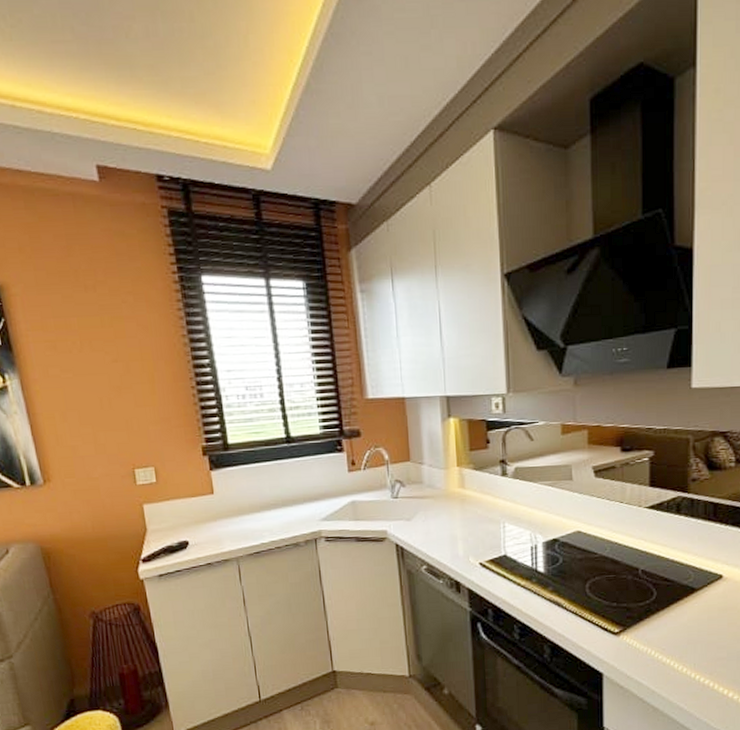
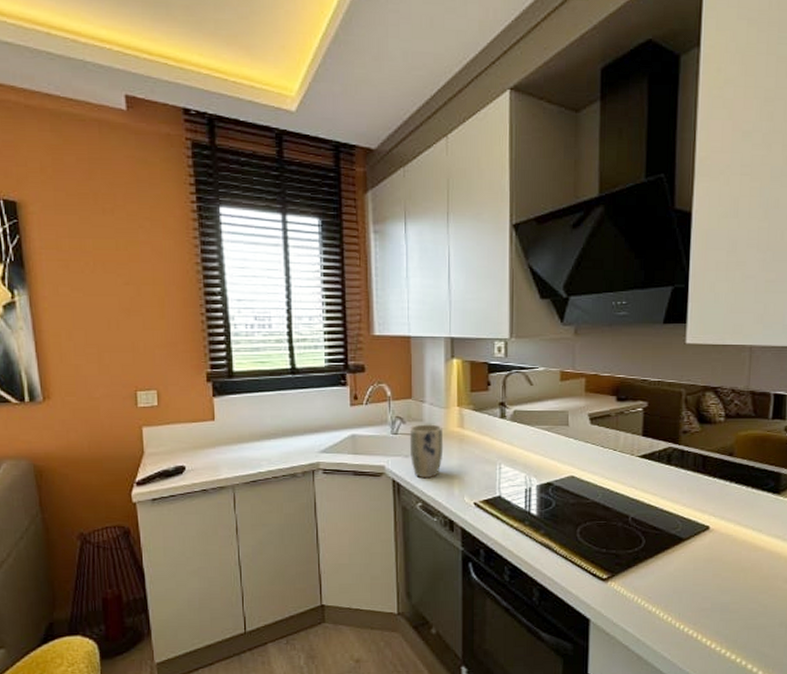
plant pot: none [409,485,445,541] -> present [409,423,444,479]

